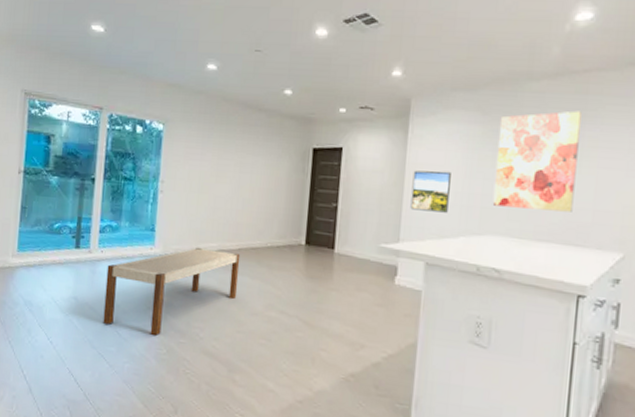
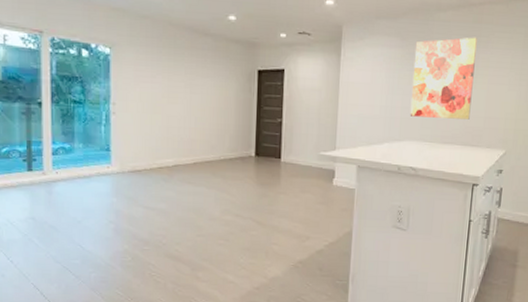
bench: present [103,248,241,335] -> none [64,164,196,245]
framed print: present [410,170,451,213] -> none [344,88,377,124]

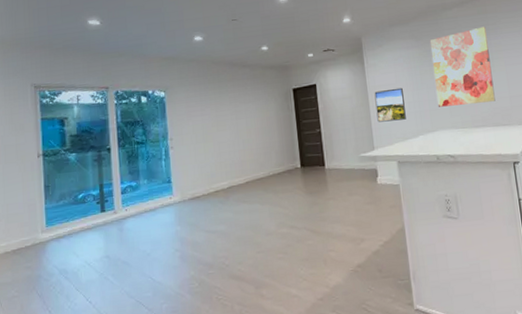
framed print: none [344,88,377,124] -> present [374,87,406,122]

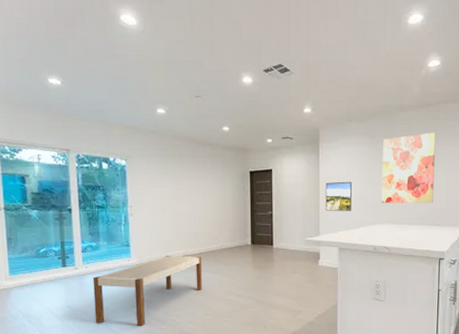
bench: none [133,186,252,273] -> present [93,256,203,326]

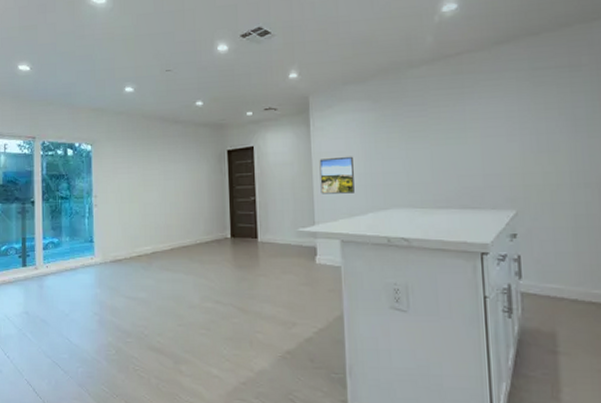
bench: present [93,256,203,326] -> none [53,252,175,338]
wall art: present [381,132,436,203] -> none [389,89,465,182]

